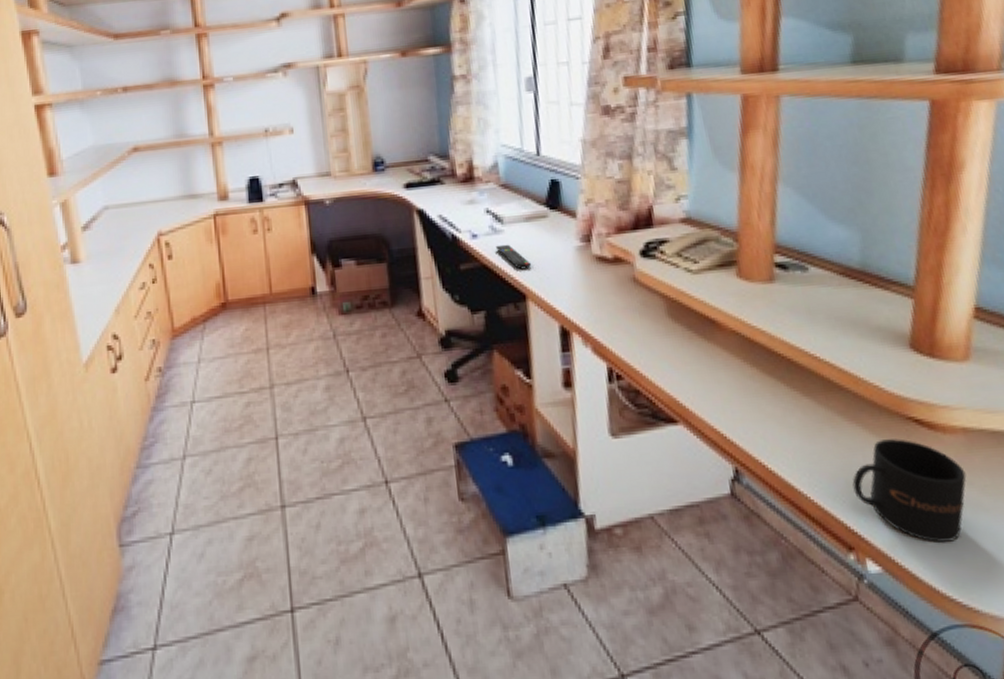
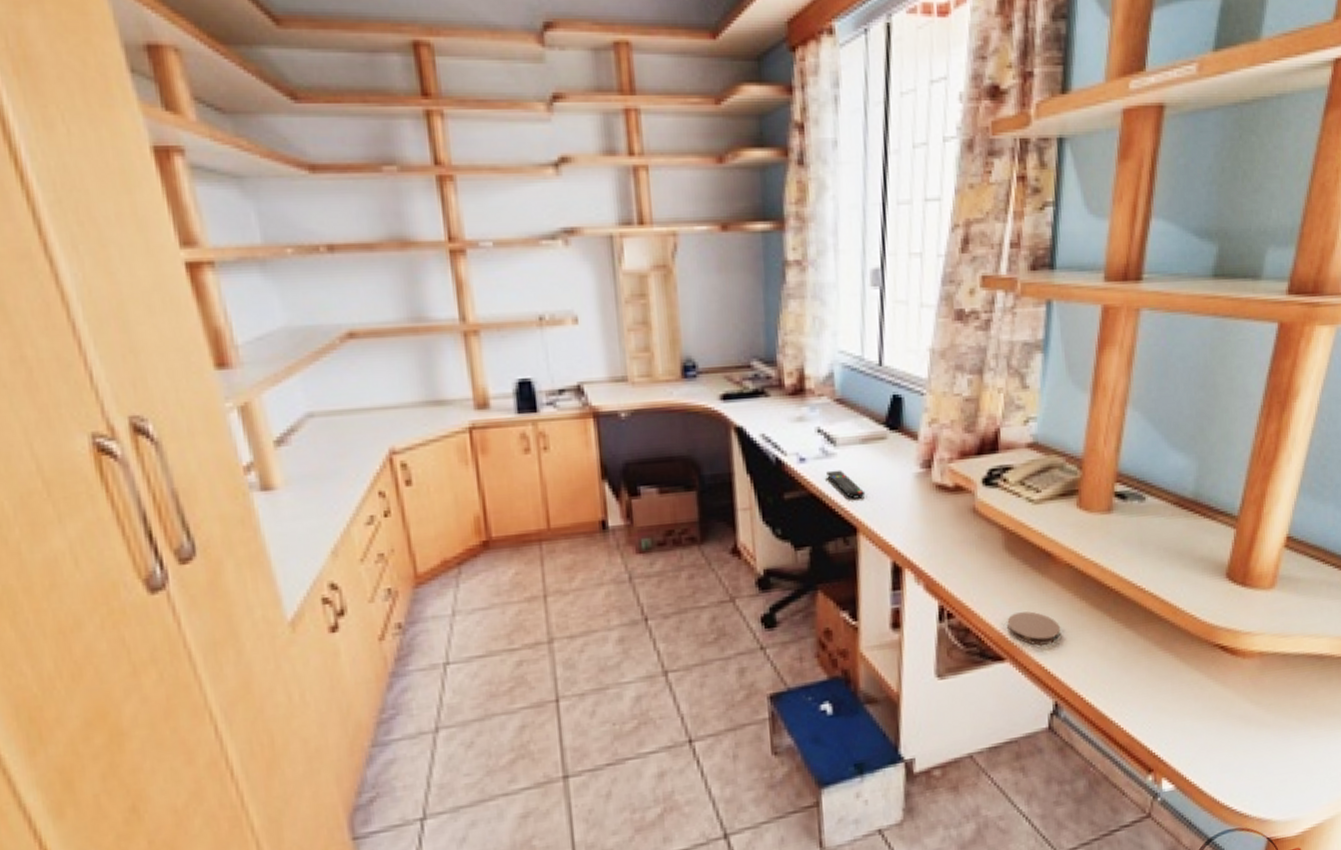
coaster: none [676,376,734,410] -> present [1006,611,1061,646]
mug: present [852,439,967,543] -> none [1159,665,1256,759]

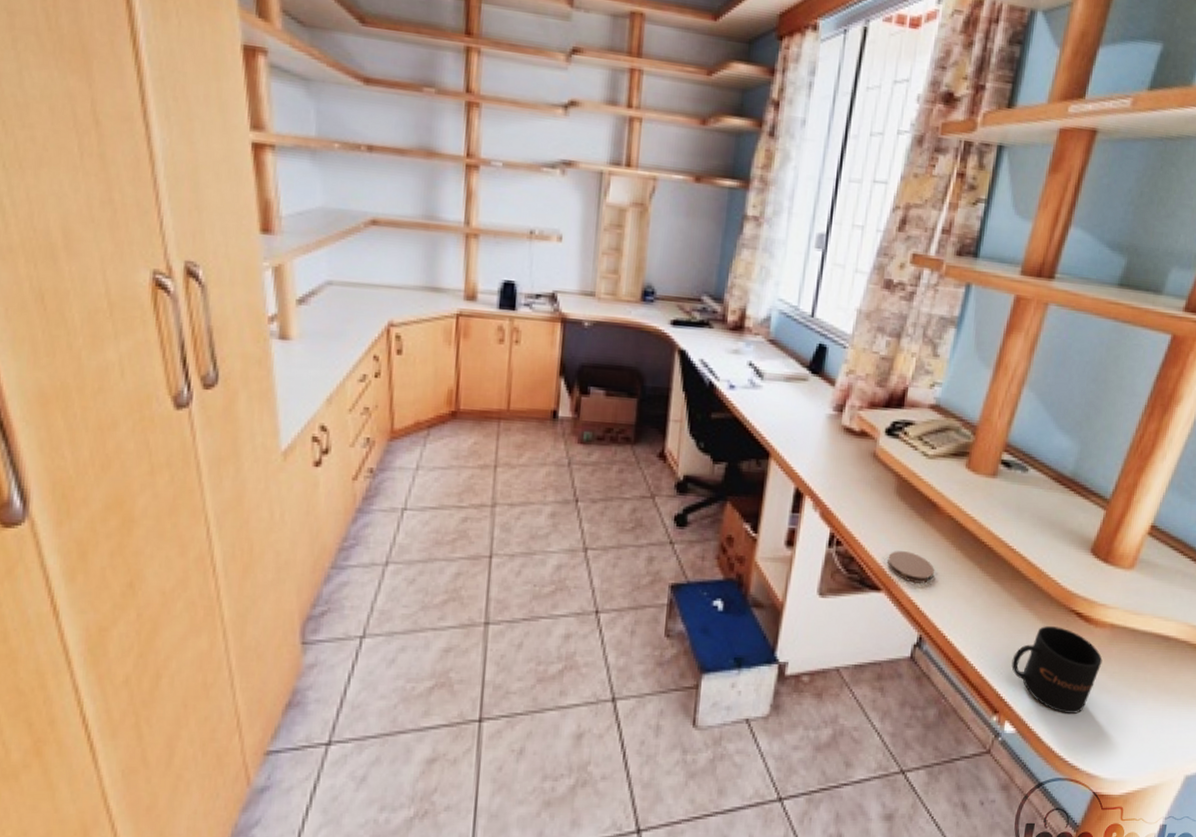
remote control: present [826,469,866,499] -> none [751,400,782,428]
mug: none [1159,665,1256,759] -> present [1011,626,1103,714]

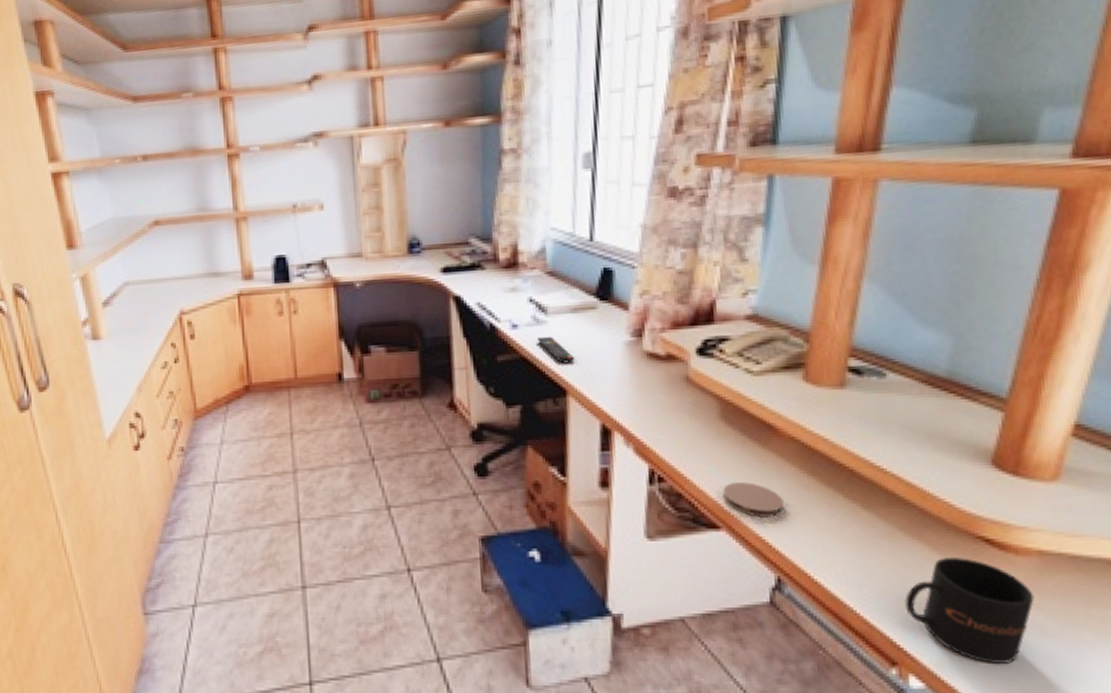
remote control: none [751,400,782,428] -> present [537,336,575,364]

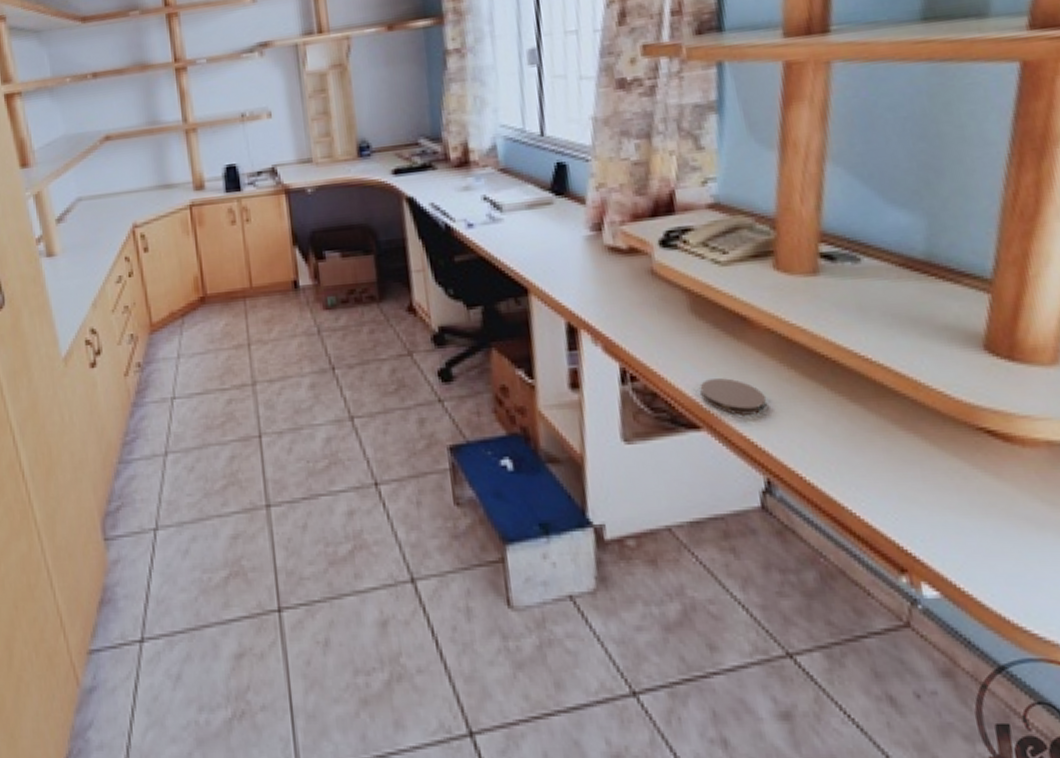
remote control: present [537,336,575,364] -> none [494,234,535,262]
mug: present [905,558,1035,663] -> none [907,451,1050,568]

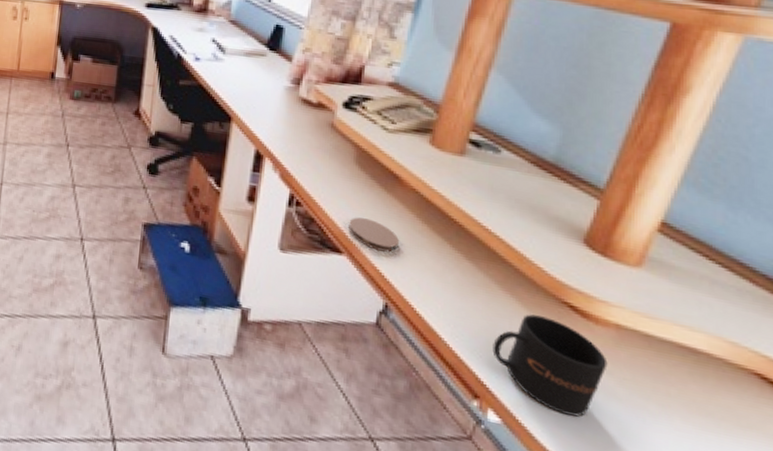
mug: none [907,451,1050,568] -> present [492,314,608,417]

